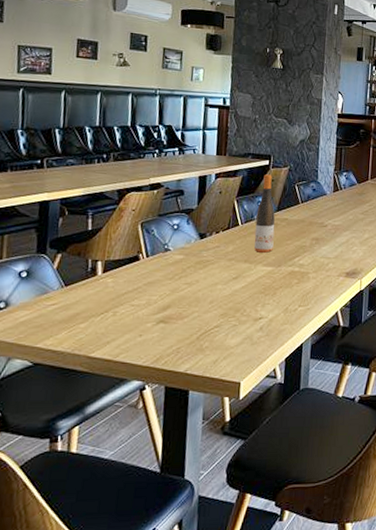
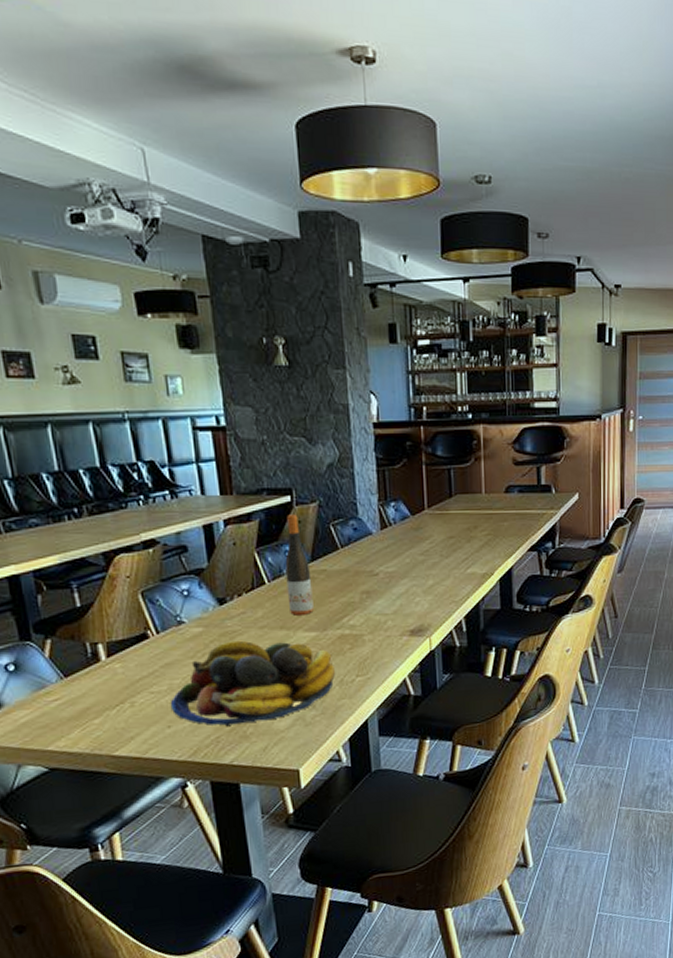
fruit bowl: none [146,268,283,339] -> present [171,640,336,726]

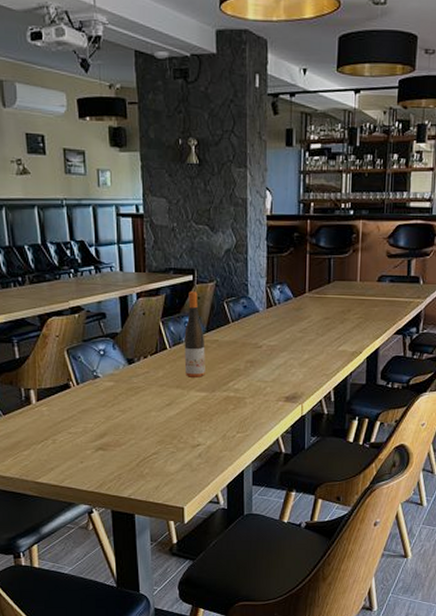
fruit bowl: present [171,640,336,726] -> none [85,395,220,465]

